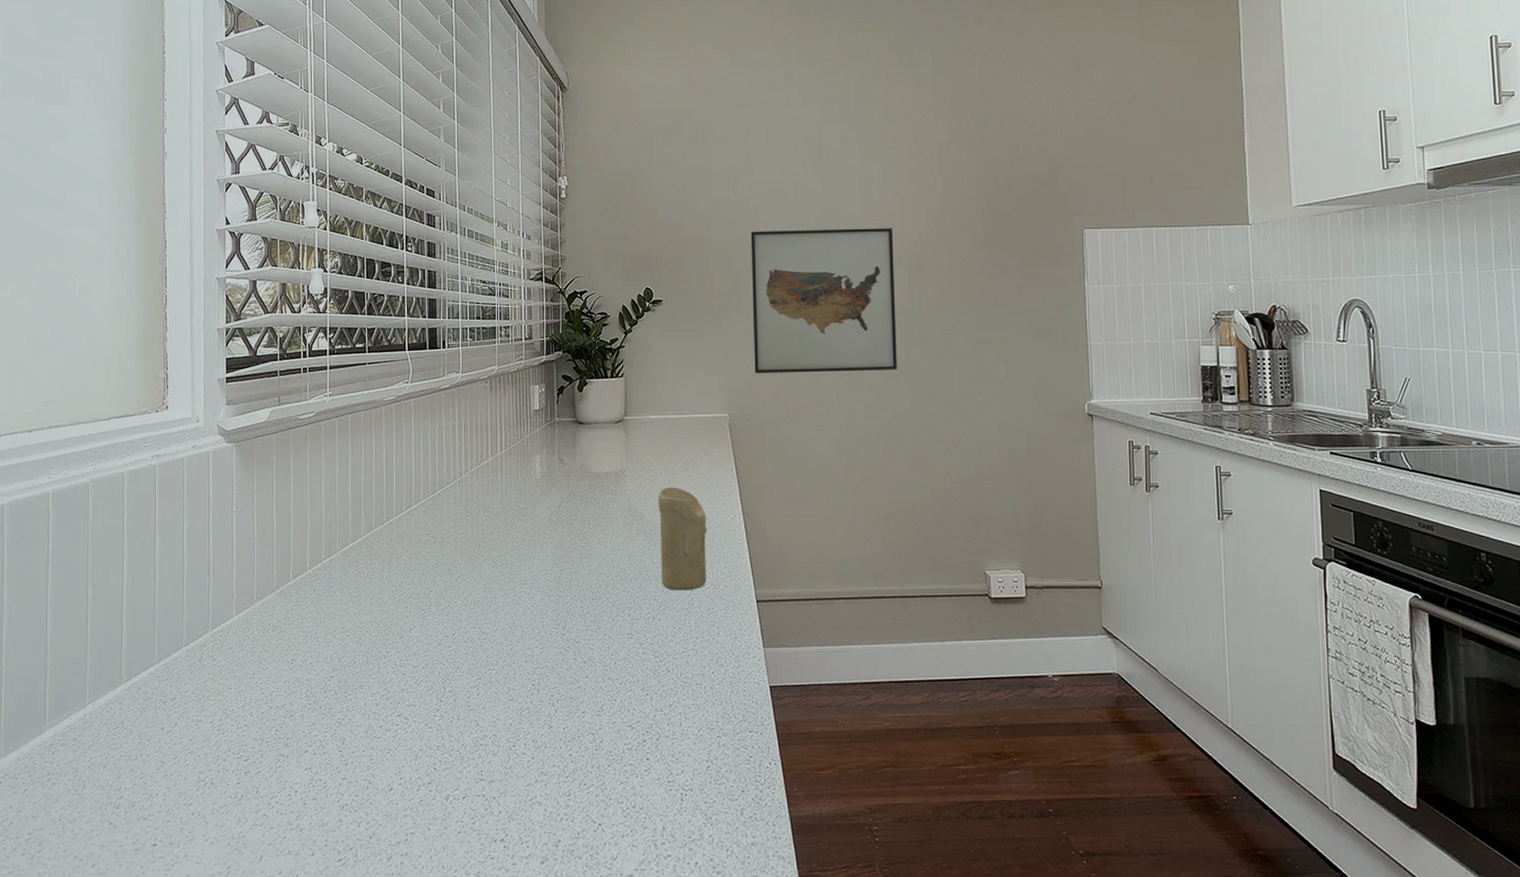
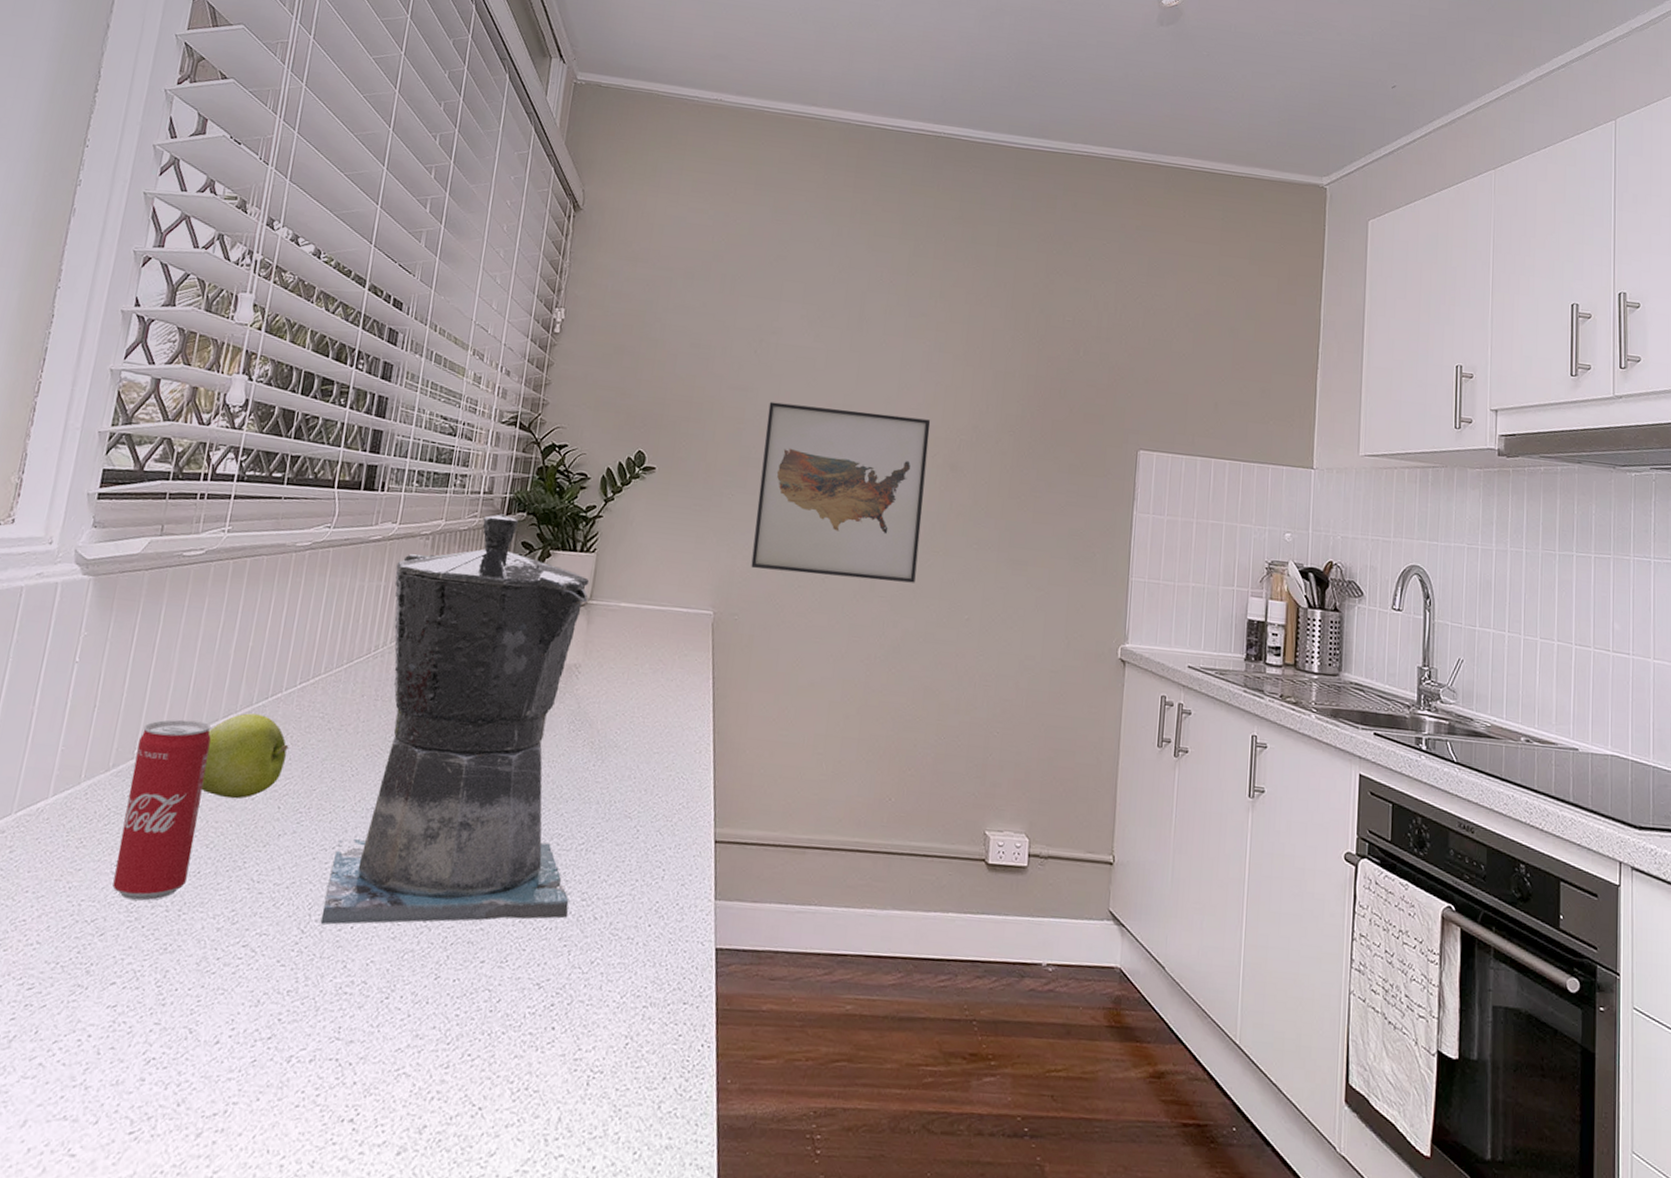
beverage can: none [291,547,347,688] -> present [112,719,211,901]
apple: none [342,537,406,604] -> present [201,713,289,799]
coffee maker: none [453,355,645,694] -> present [320,514,590,925]
candle: present [658,487,707,591] -> none [603,691,670,821]

